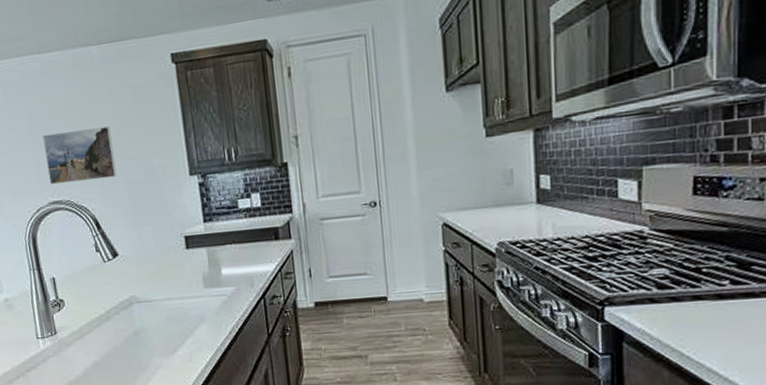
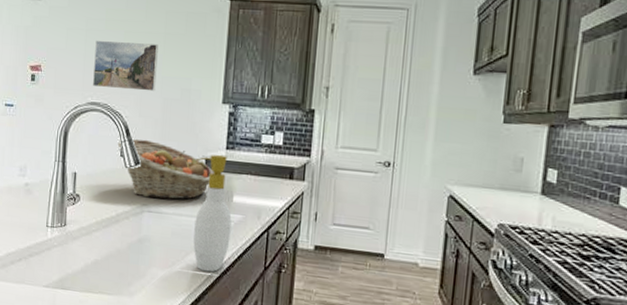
fruit basket: none [90,229,197,289] -> present [117,138,214,200]
soap bottle: none [175,229,228,351] -> present [193,154,232,273]

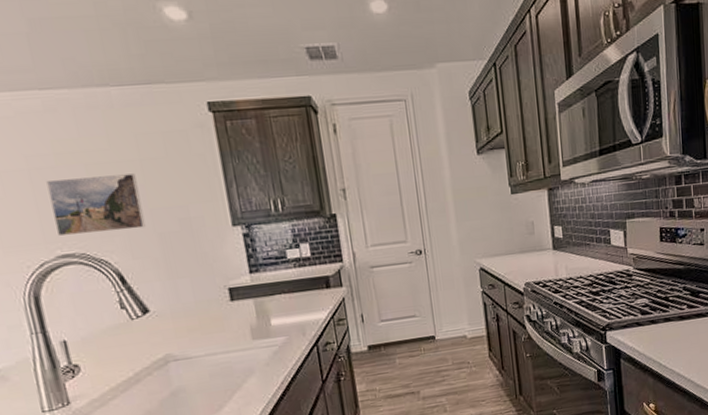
fruit basket: present [117,138,214,200] -> none [112,283,242,347]
soap bottle: present [193,154,232,273] -> none [218,280,279,405]

